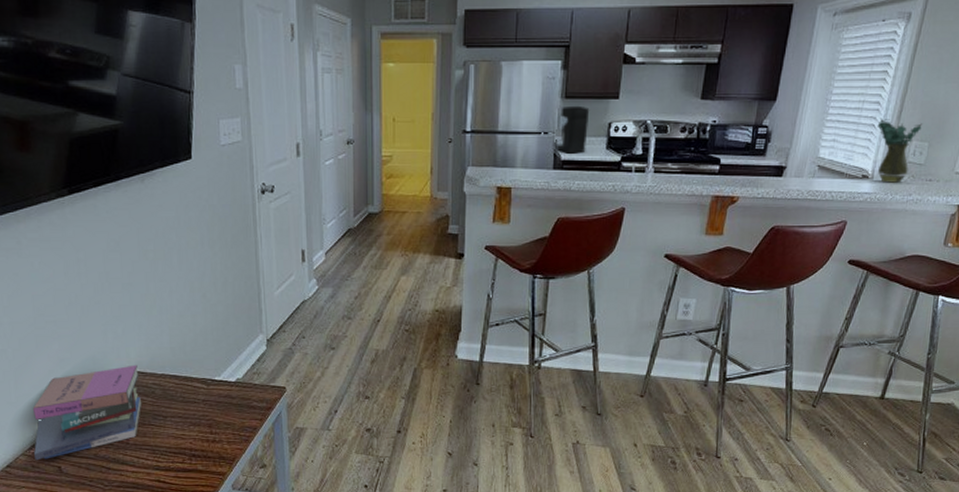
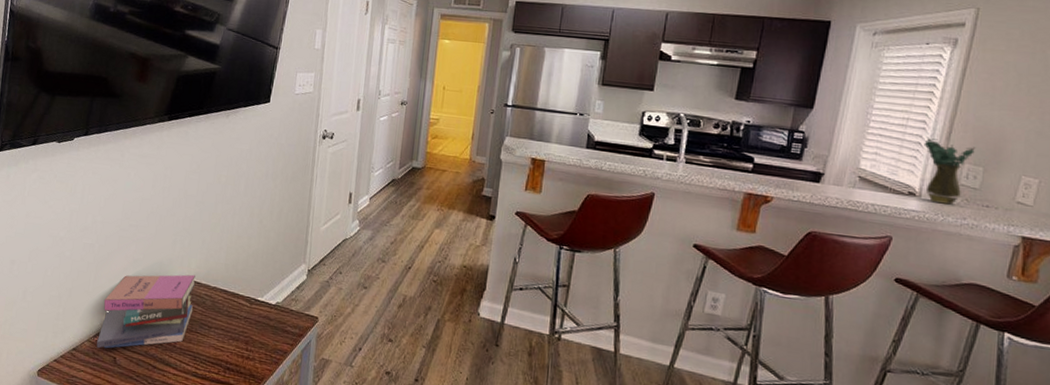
coffee maker: present [555,105,590,154] -> none [589,92,625,137]

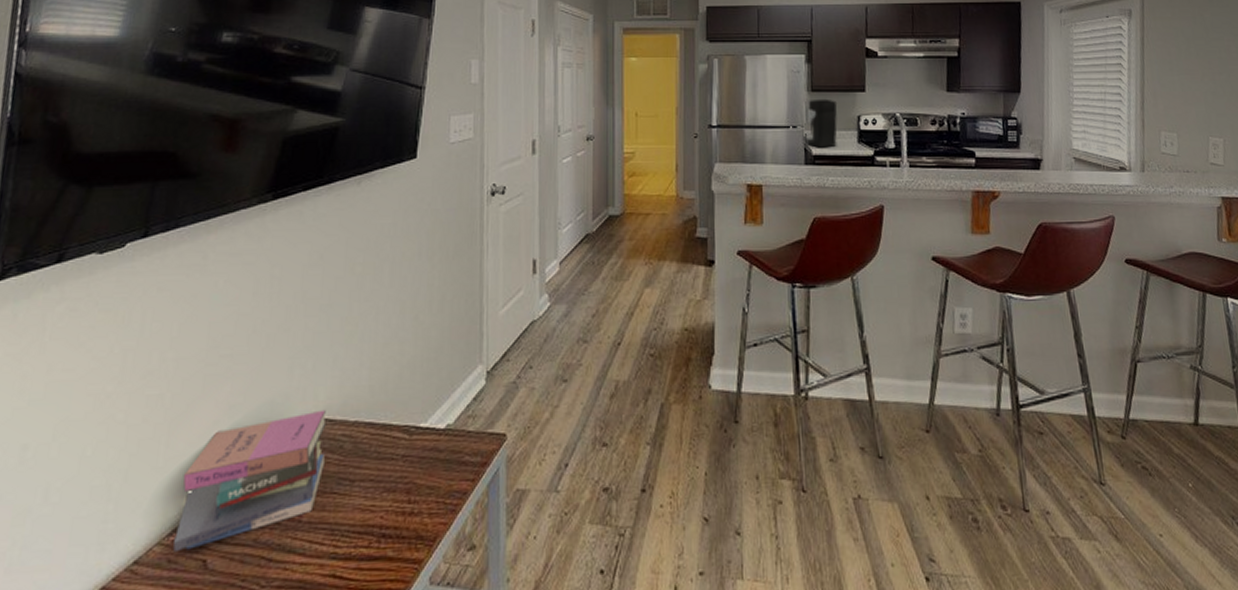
coffee maker: none [589,92,625,137] -> present [805,98,838,148]
vase: present [924,136,975,205] -> none [1123,109,1167,175]

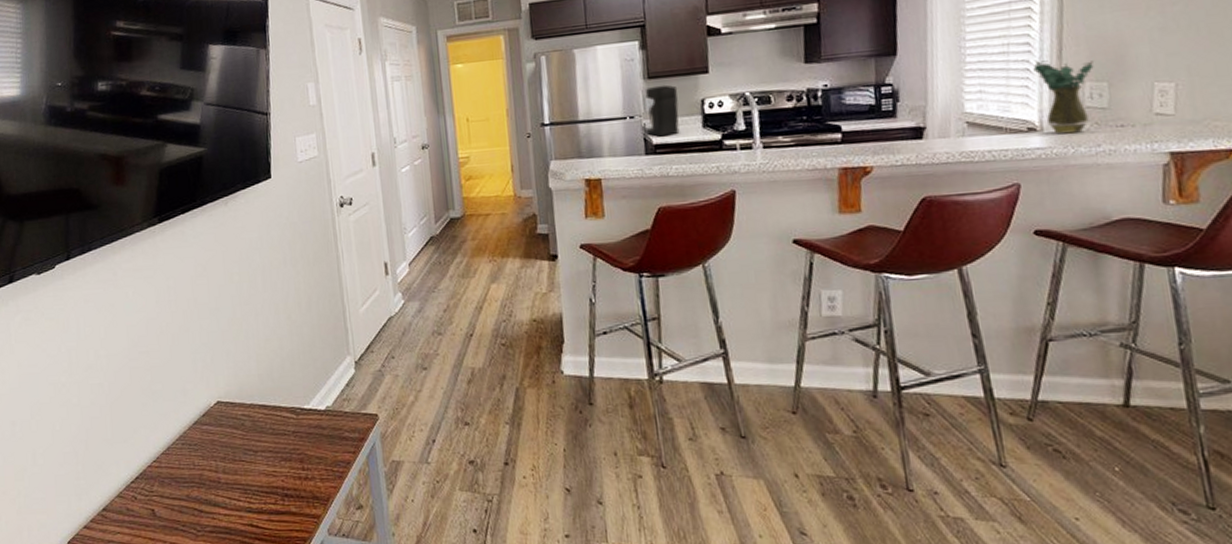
books: present [173,409,327,553] -> none [127,394,232,503]
vase: none [1123,109,1167,175] -> present [1033,60,1094,134]

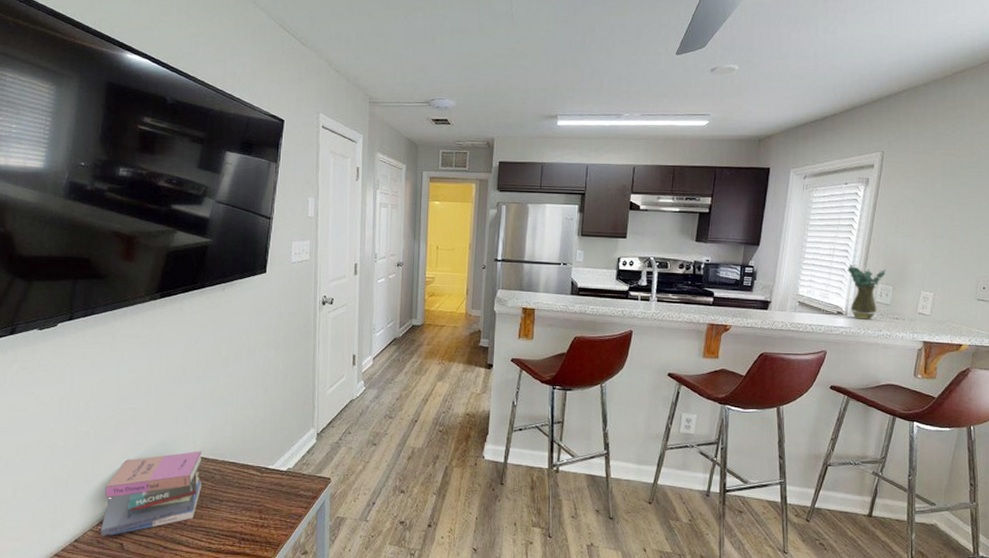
books: none [127,394,232,503] -> present [101,451,203,537]
coffee maker: present [644,85,680,137] -> none [573,242,602,282]

